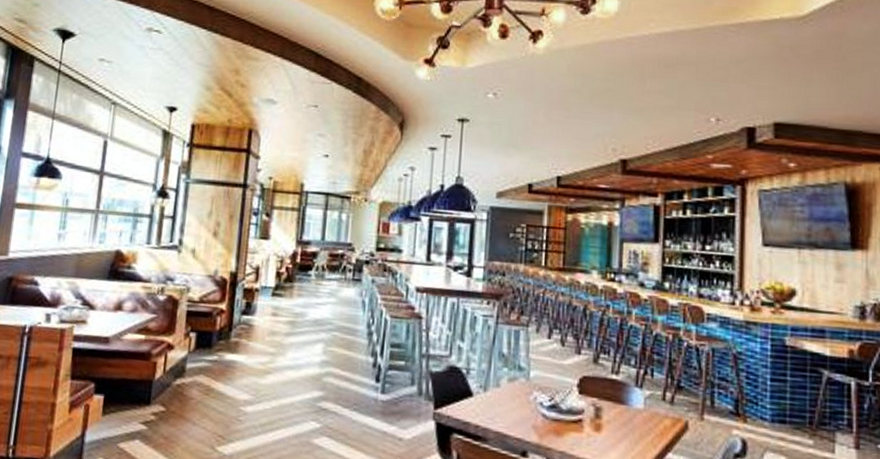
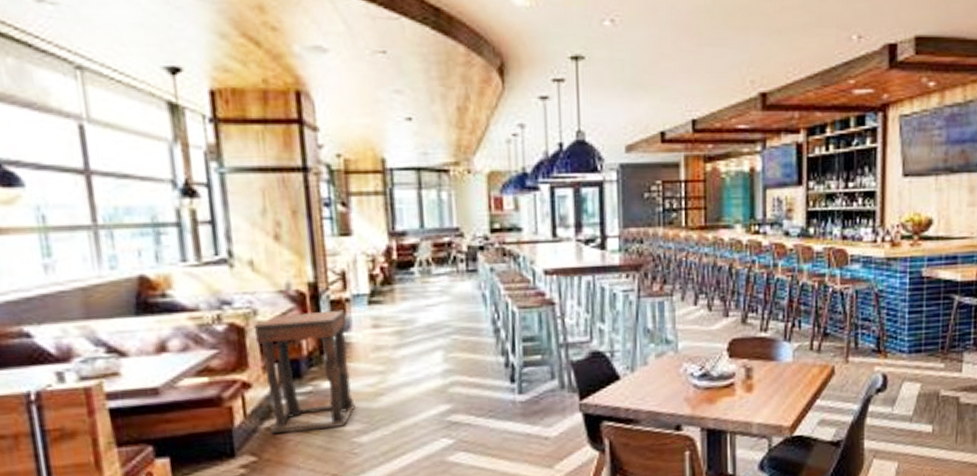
side table: none [179,294,253,395] -> present [254,310,355,435]

